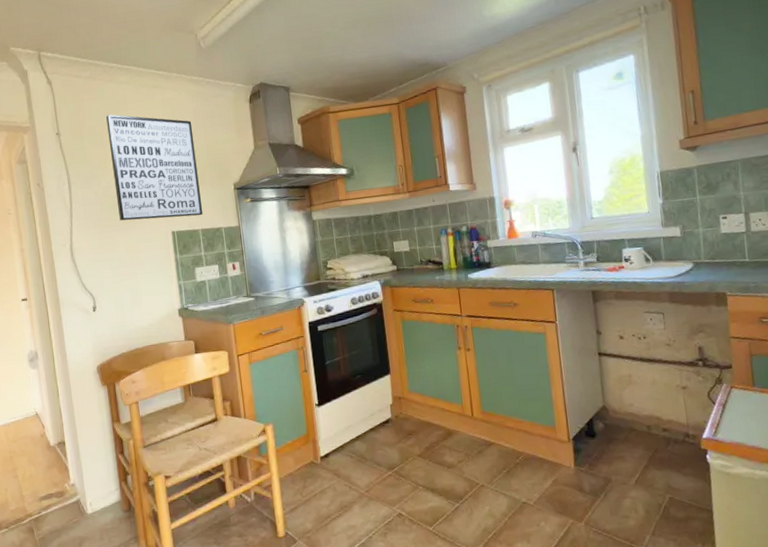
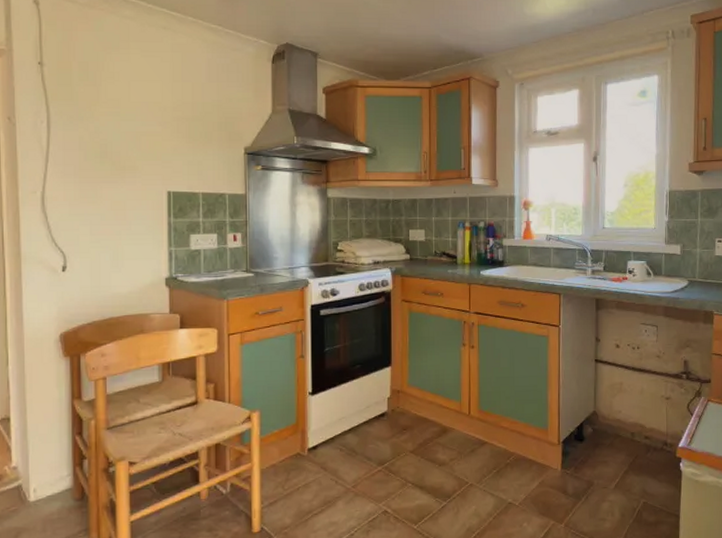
wall art: present [106,114,203,221] -> none [103,50,206,178]

